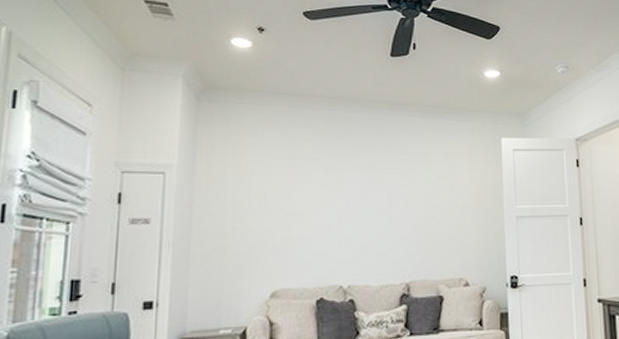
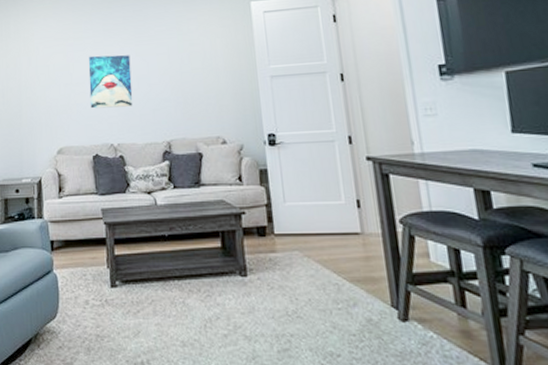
wall art: none [317,181,369,244] -> present [88,55,133,109]

